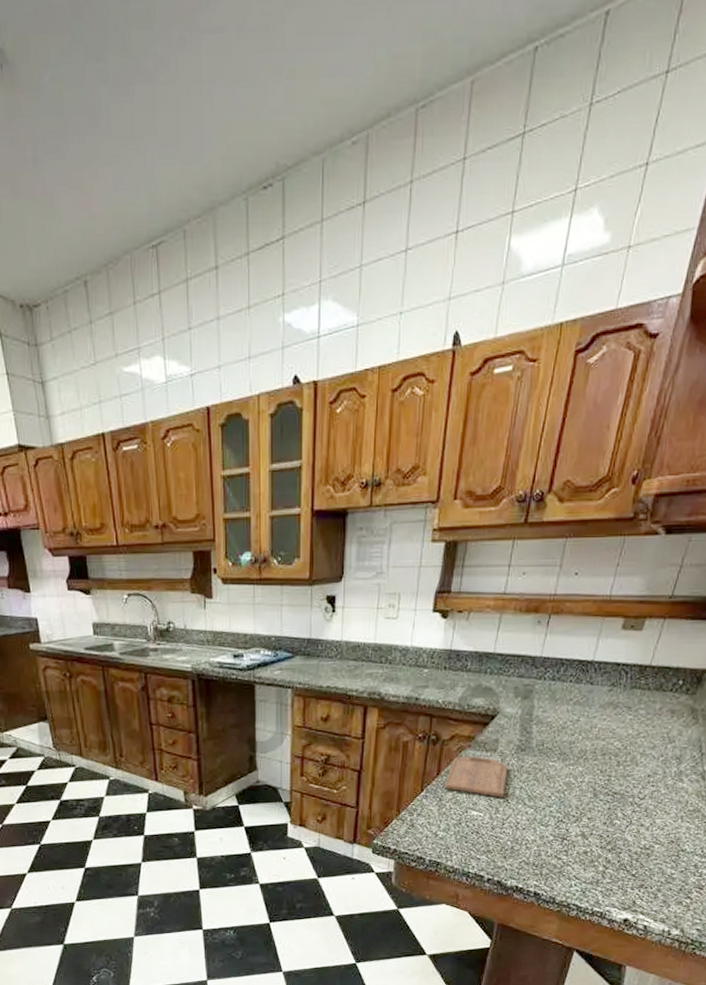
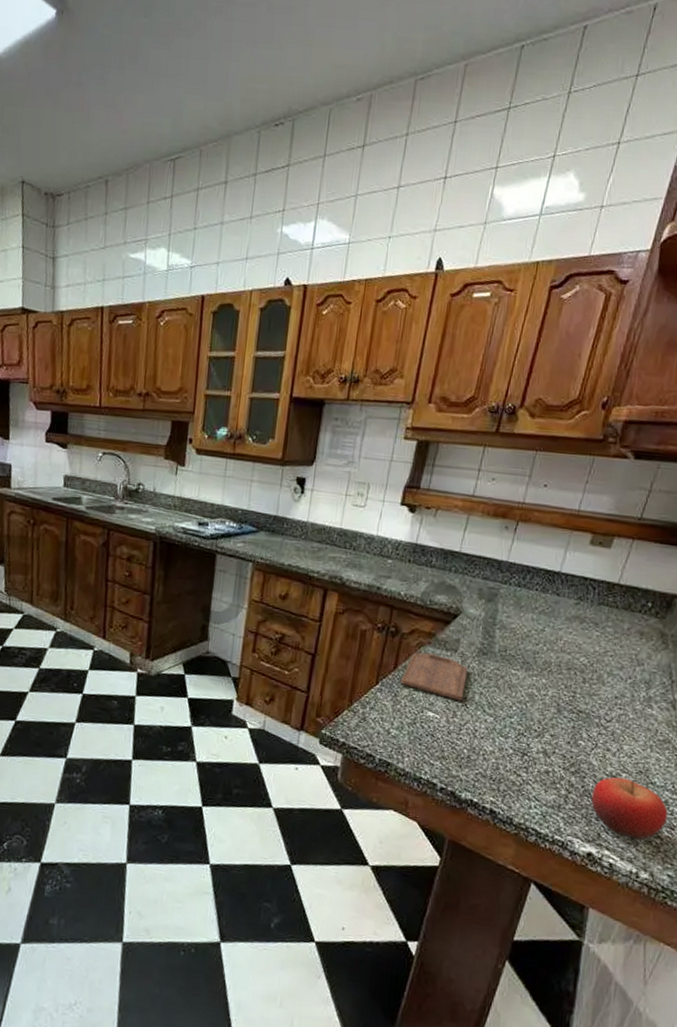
fruit: none [627,849,697,902] -> present [591,777,668,840]

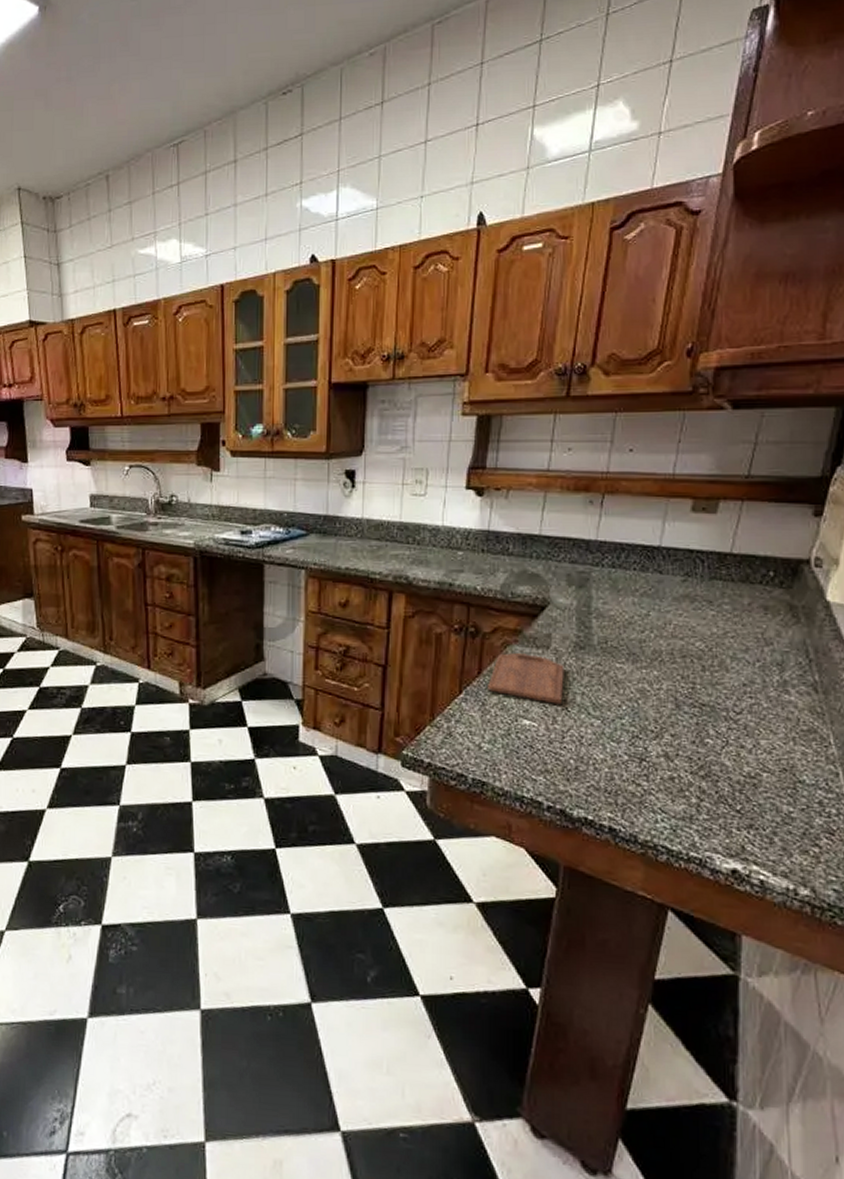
fruit: present [591,777,668,840] -> none [729,777,824,850]

